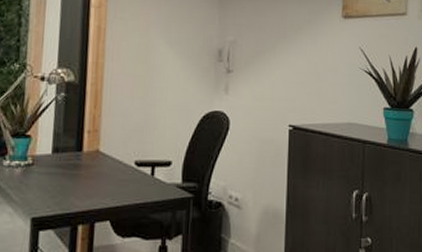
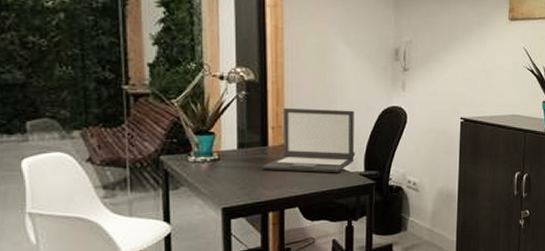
laptop: none [74,110,173,184] -> present [261,107,354,173]

